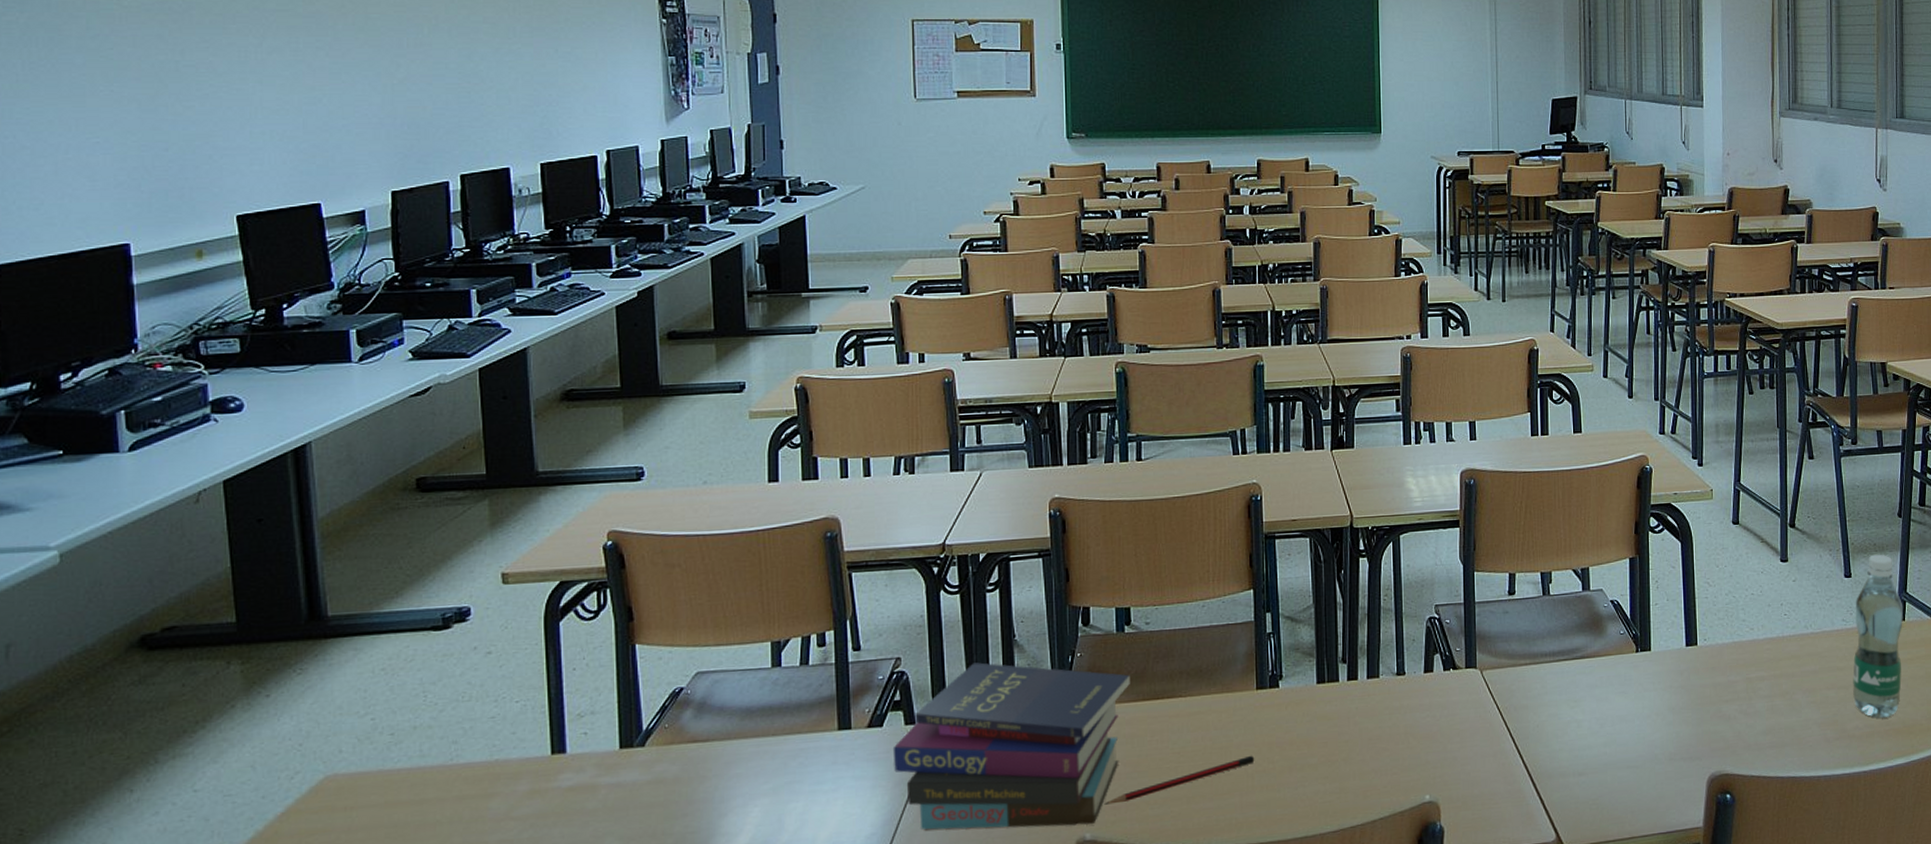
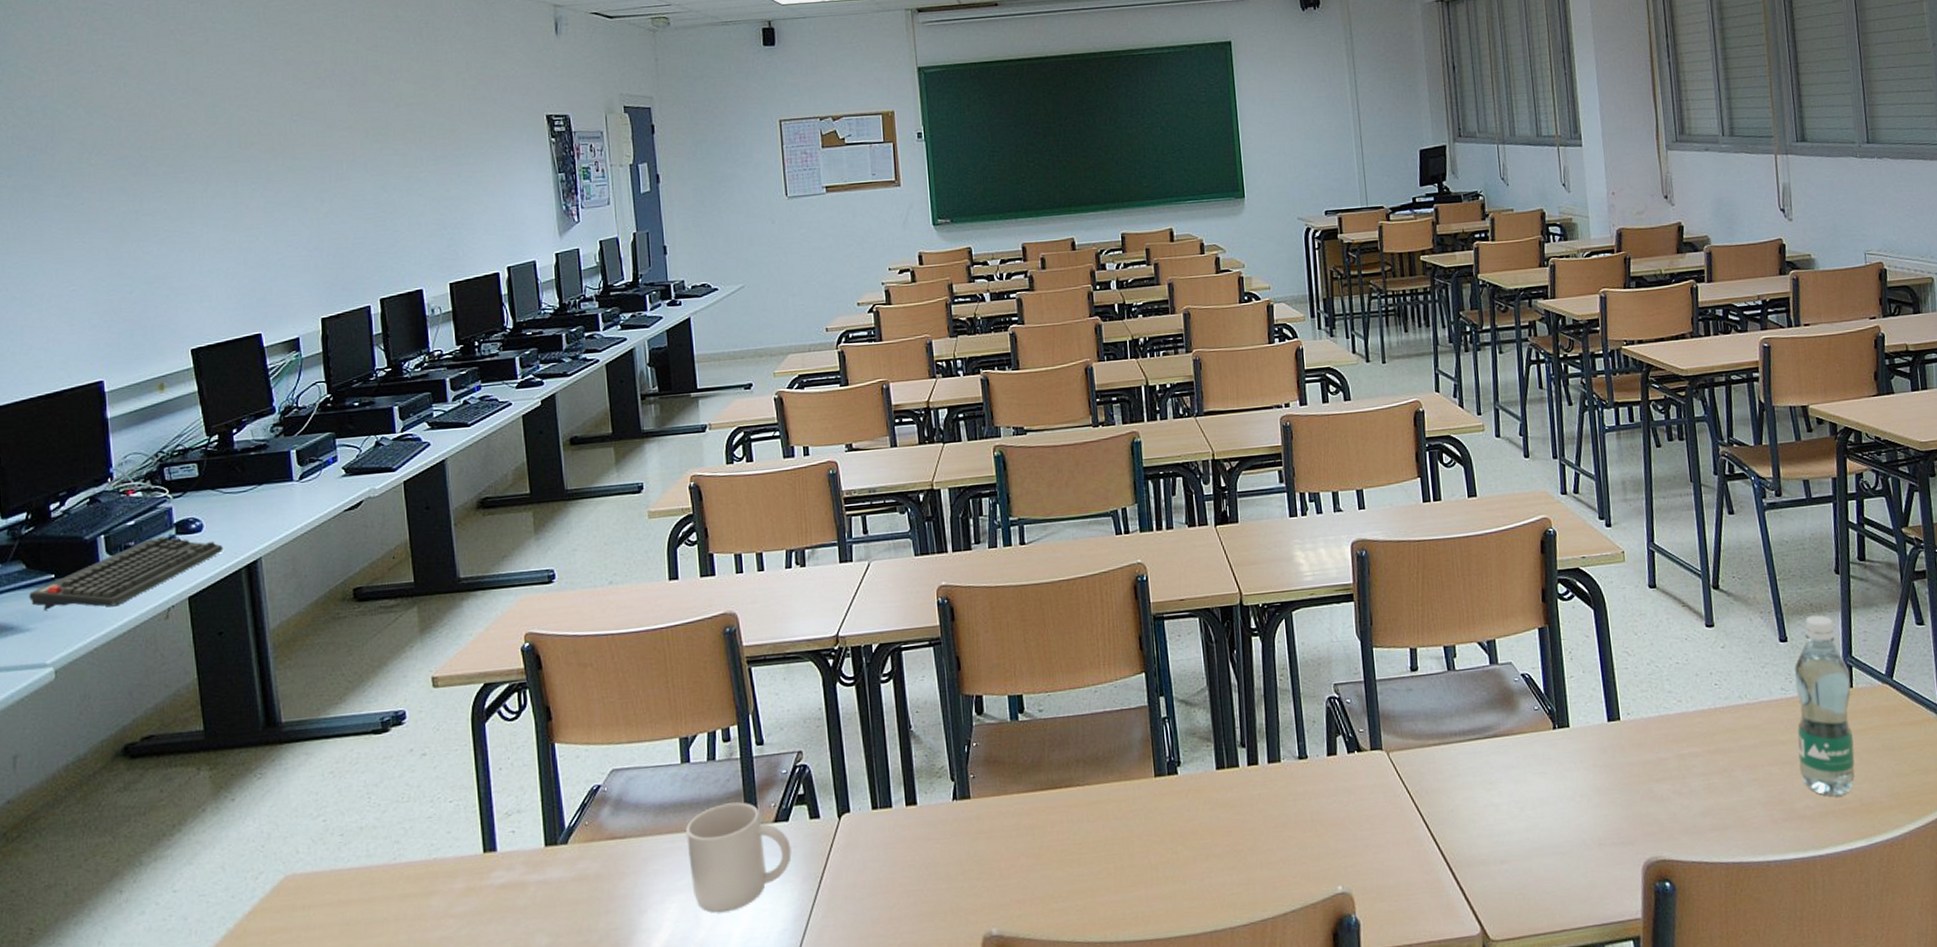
computer keyboard: none [31,415,267,490] -> present [29,536,224,612]
mug: none [773,707,884,817] -> present [686,802,792,913]
books: present [892,662,1130,830] -> none [799,754,1027,925]
pencil: present [1104,755,1255,805] -> none [1008,845,1158,899]

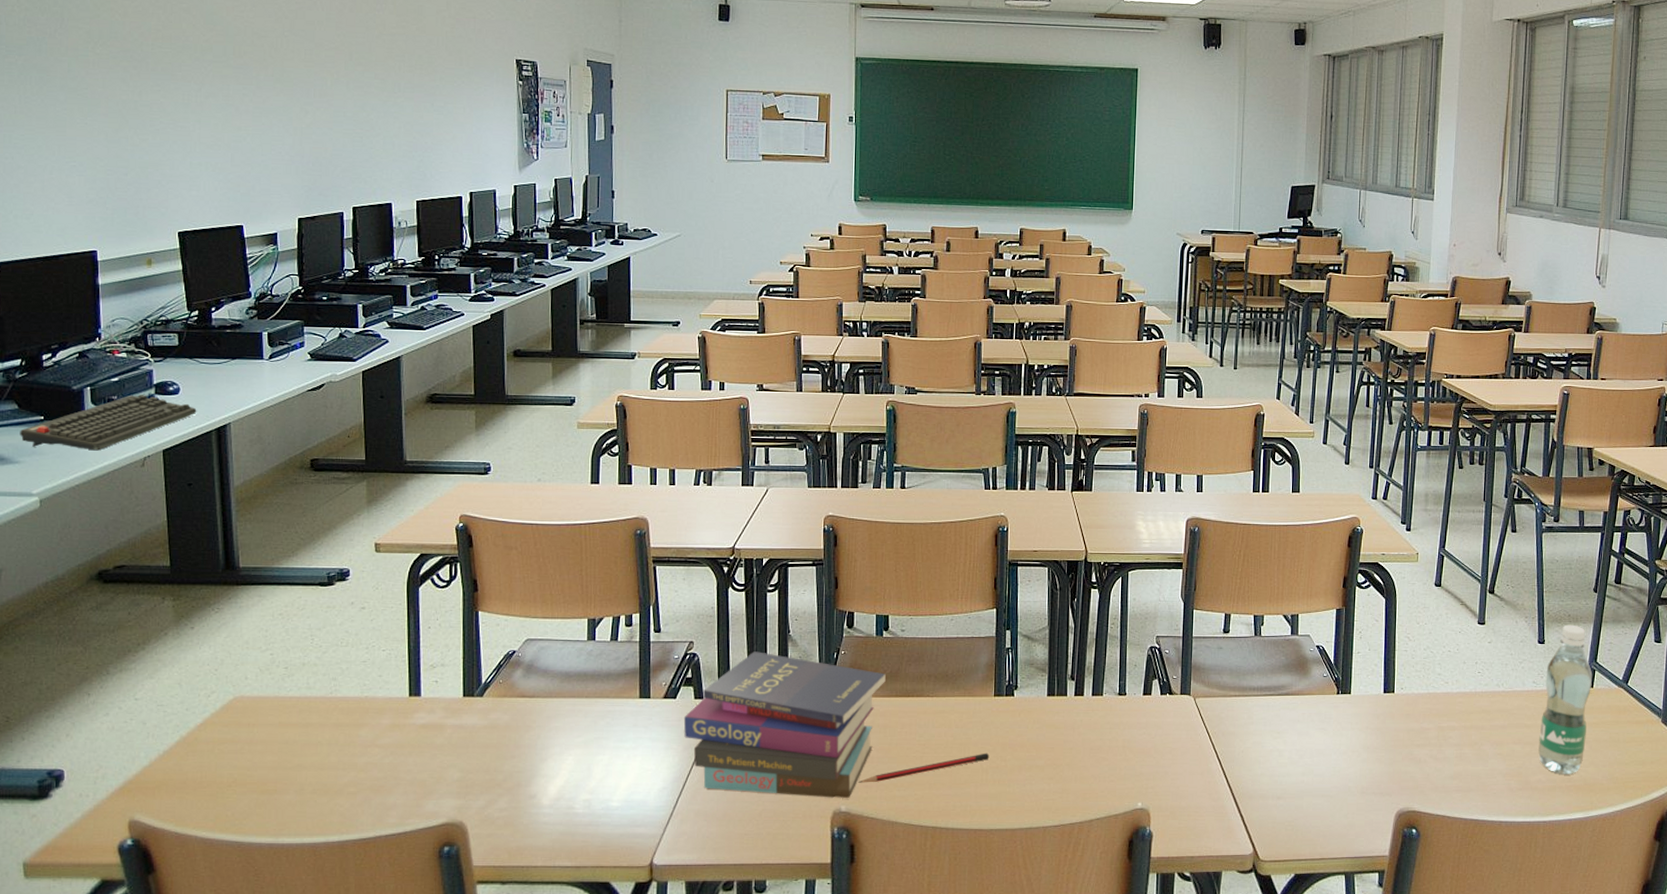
mug: present [686,802,792,913] -> none [586,678,676,768]
books: none [799,754,1027,925] -> present [683,651,886,798]
pencil: none [1008,845,1158,899] -> present [858,753,990,783]

